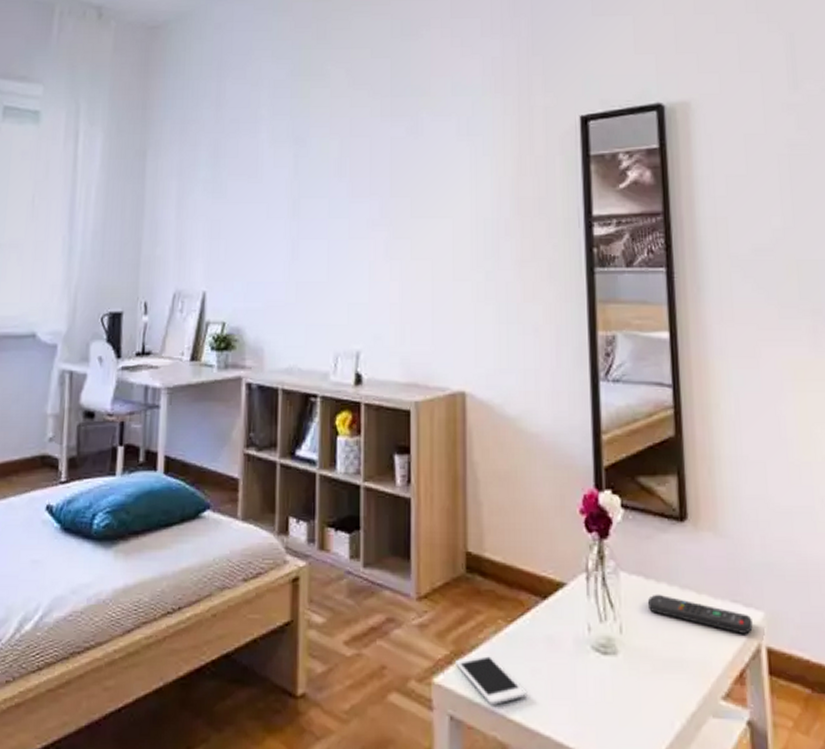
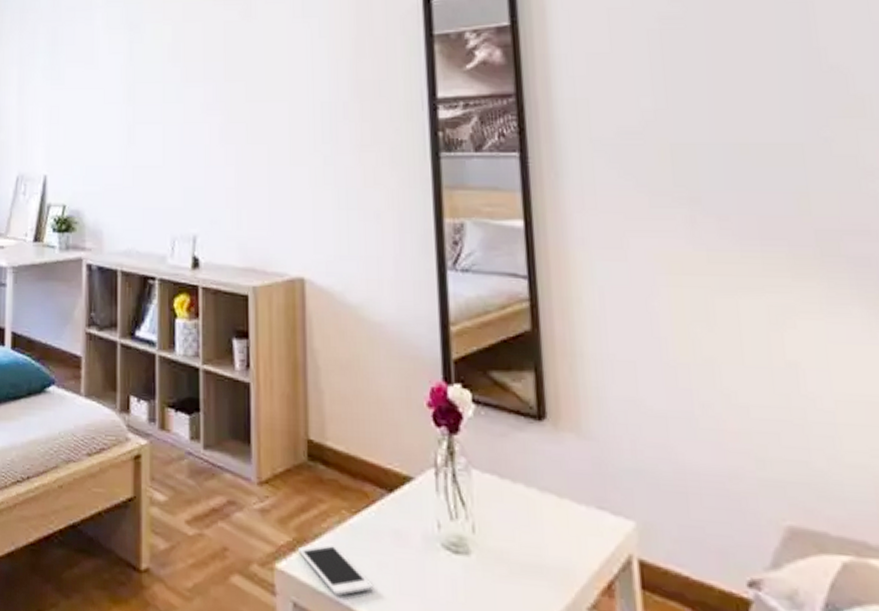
remote control: present [648,594,753,634] -> none [503,494,622,544]

